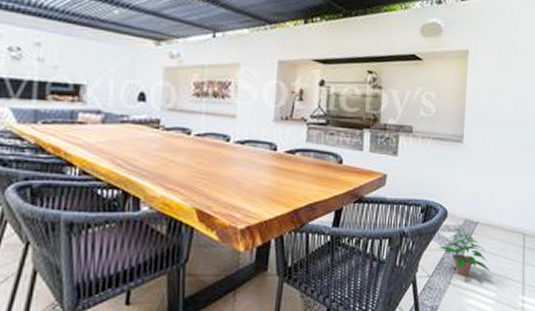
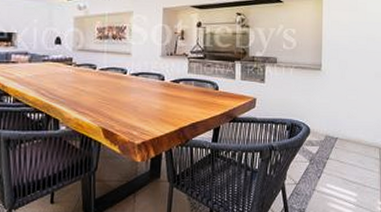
potted plant: present [439,228,491,277] -> none [304,143,351,185]

